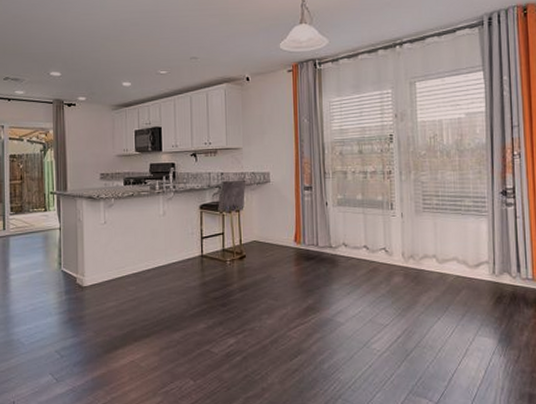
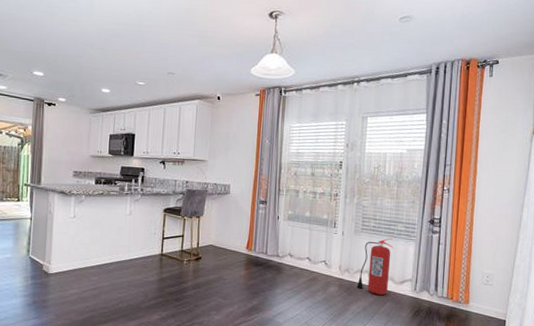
fire extinguisher: none [424,215,463,283] -> present [356,237,394,296]

